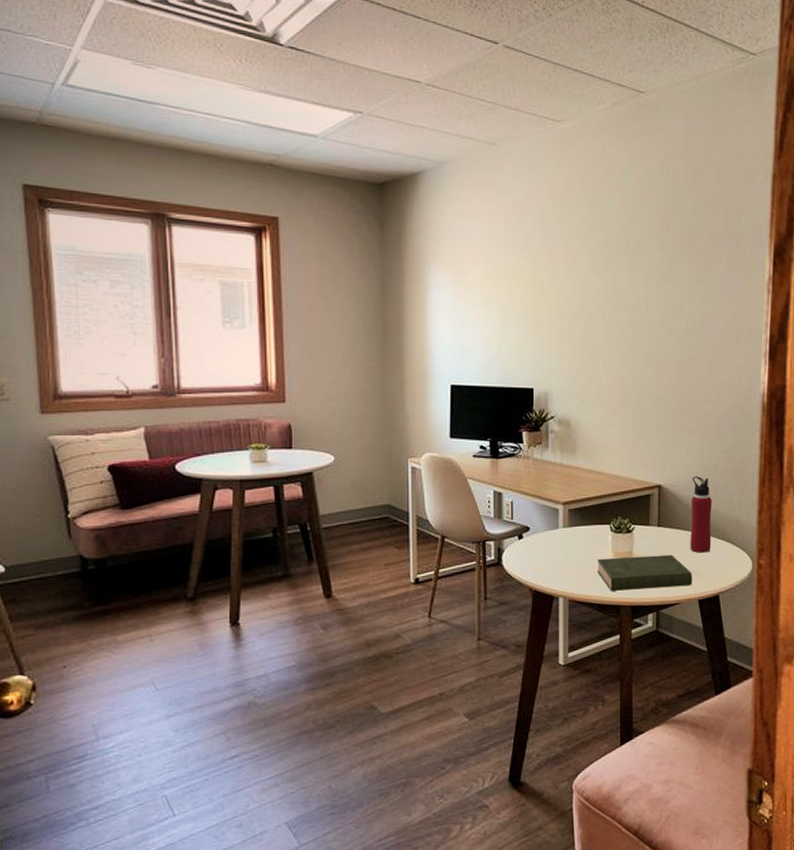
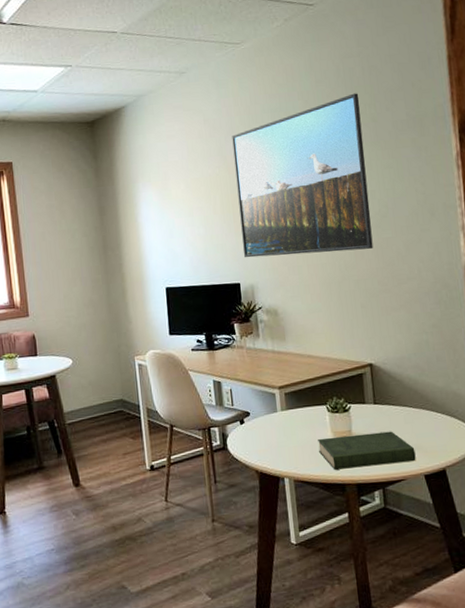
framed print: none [540,198,680,366] -> present [232,93,374,258]
water bottle: present [690,476,712,553] -> none [403,352,432,428]

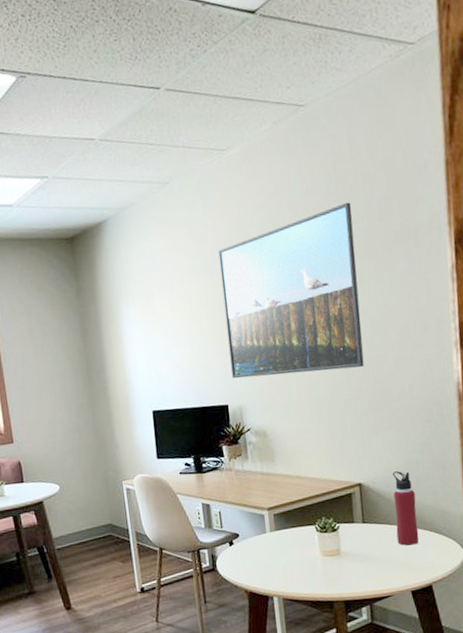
book: present [318,431,416,470] -> none [307,549,403,588]
water bottle: none [403,352,432,428] -> present [393,471,419,546]

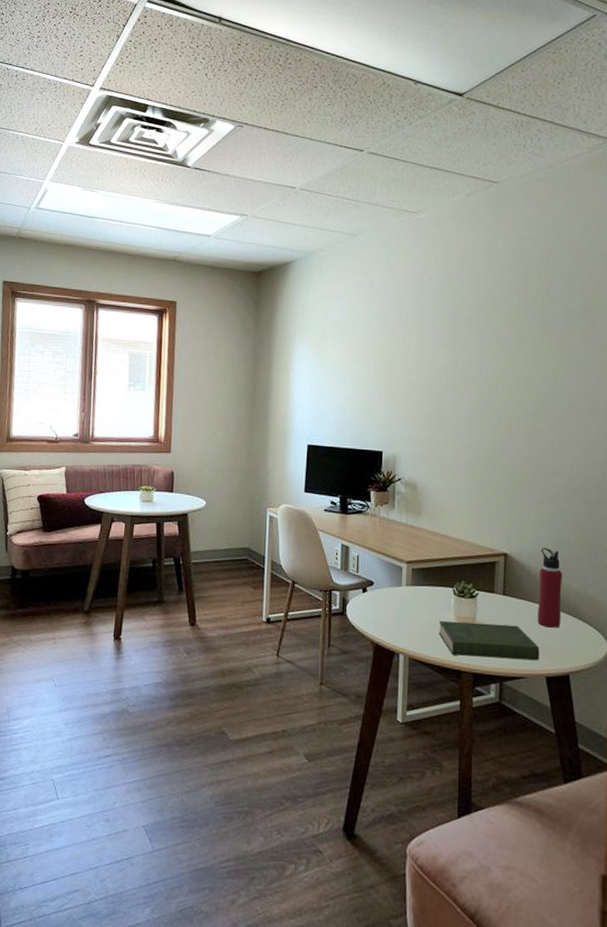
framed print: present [218,202,364,379] -> none [390,276,532,436]
book: none [307,549,403,588] -> present [439,620,540,661]

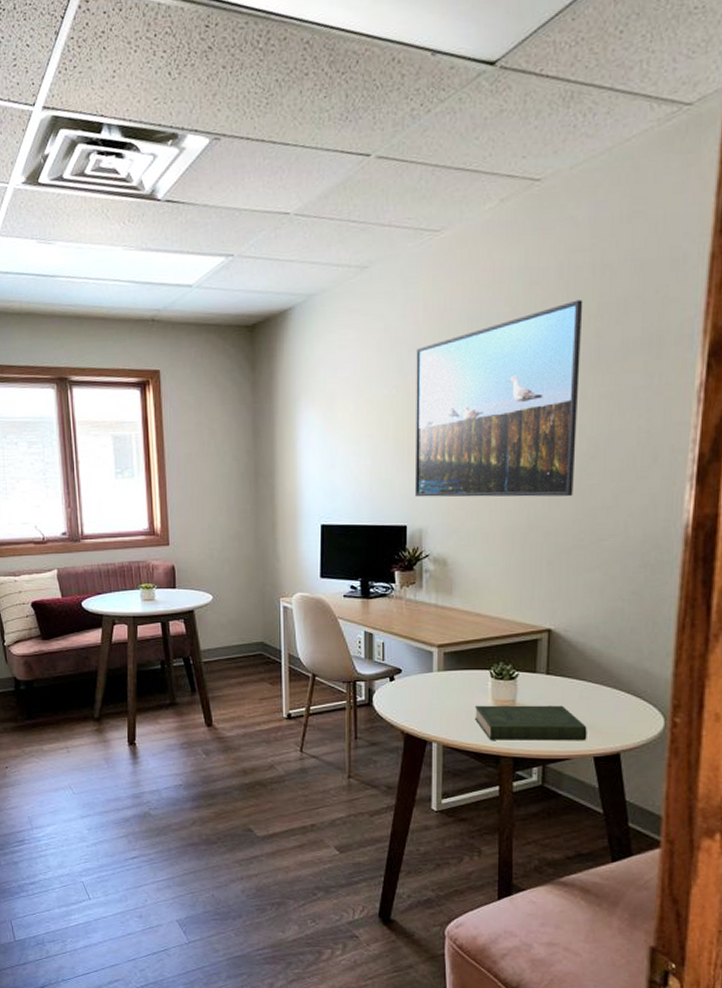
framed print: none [390,276,532,436] -> present [414,299,583,497]
water bottle: present [537,548,562,628] -> none [585,620,614,706]

